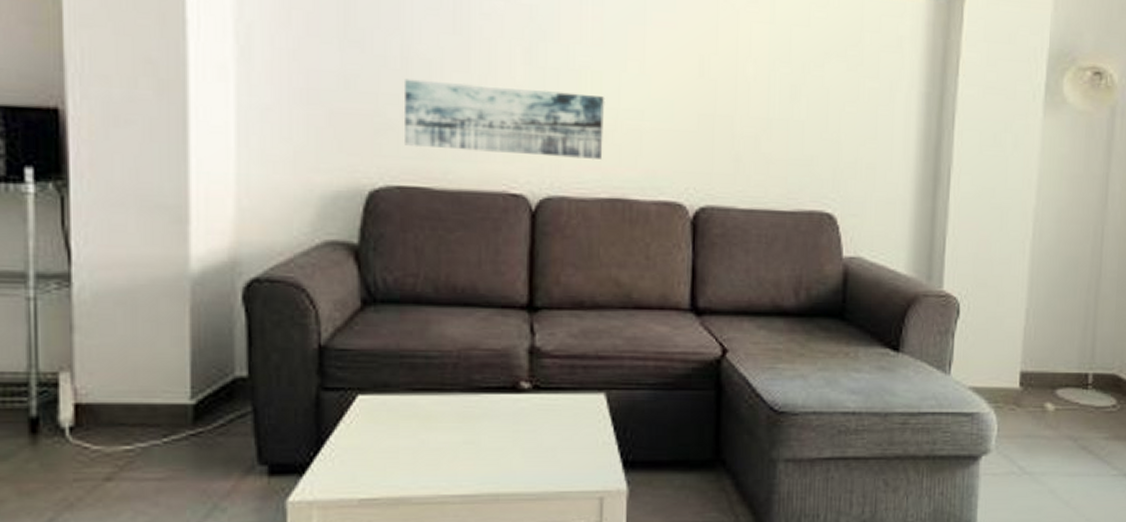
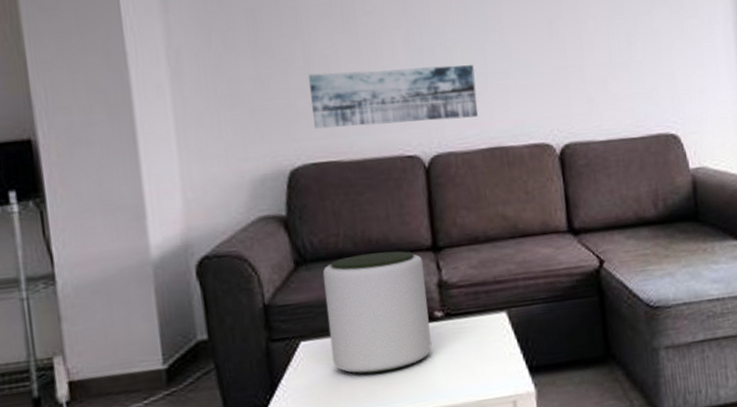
plant pot: none [393,302,515,444] -> present [322,251,432,375]

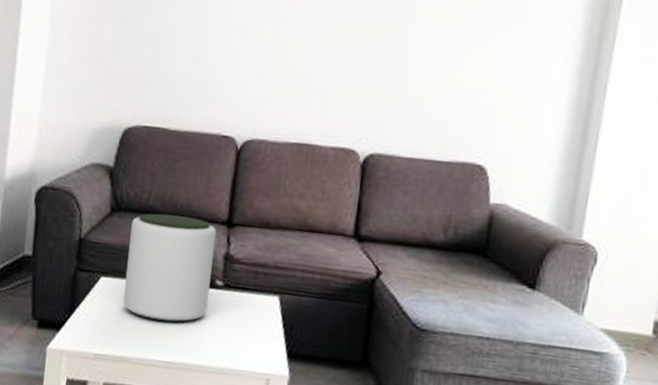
wall art: present [309,65,478,129] -> none [152,47,302,113]

